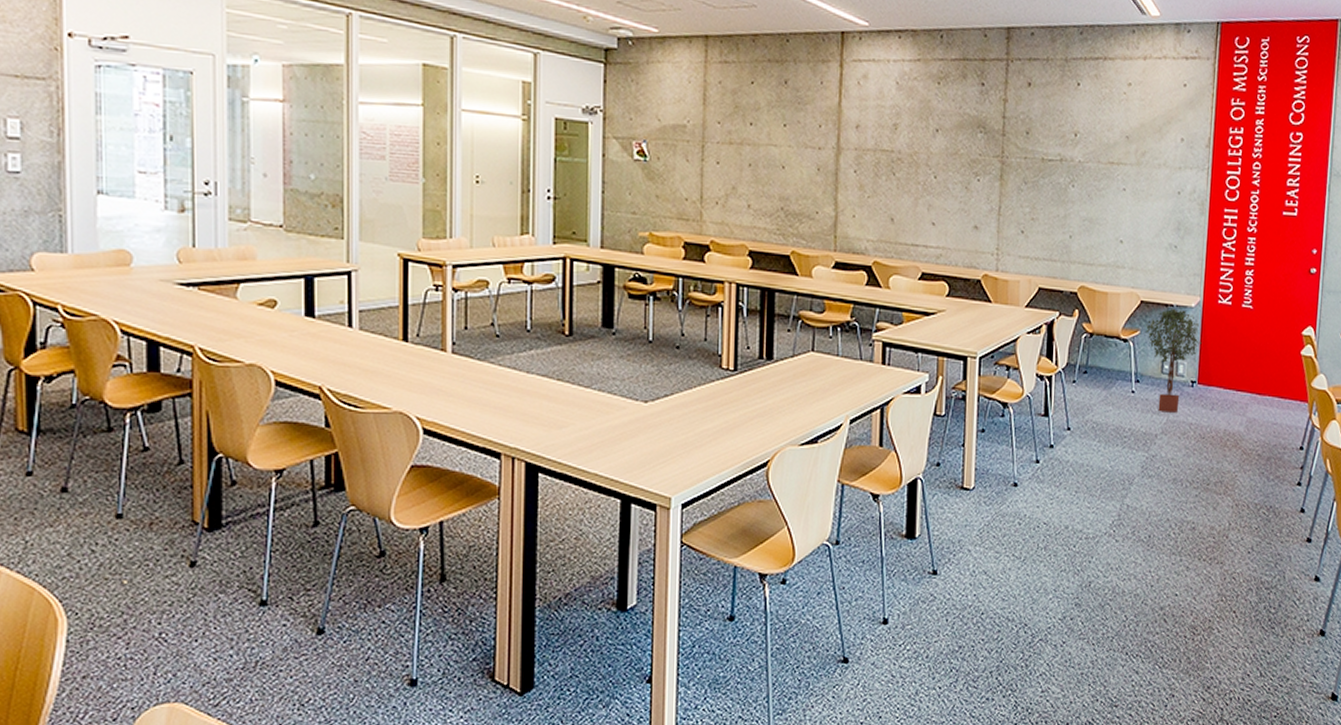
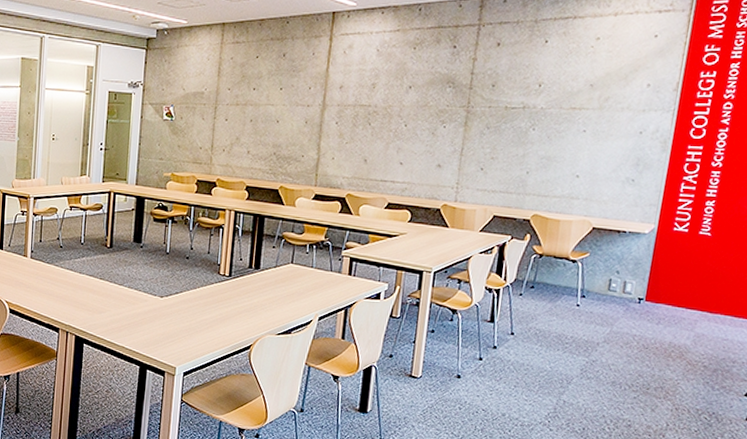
potted tree: present [1145,308,1202,413] -> none [595,234,653,325]

